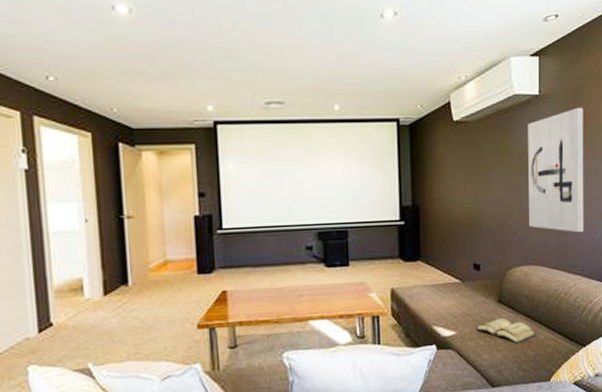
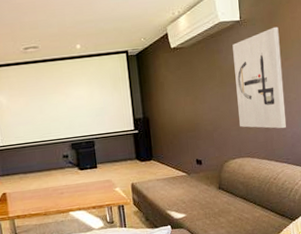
diary: present [475,318,536,344] -> none [202,201,252,222]

